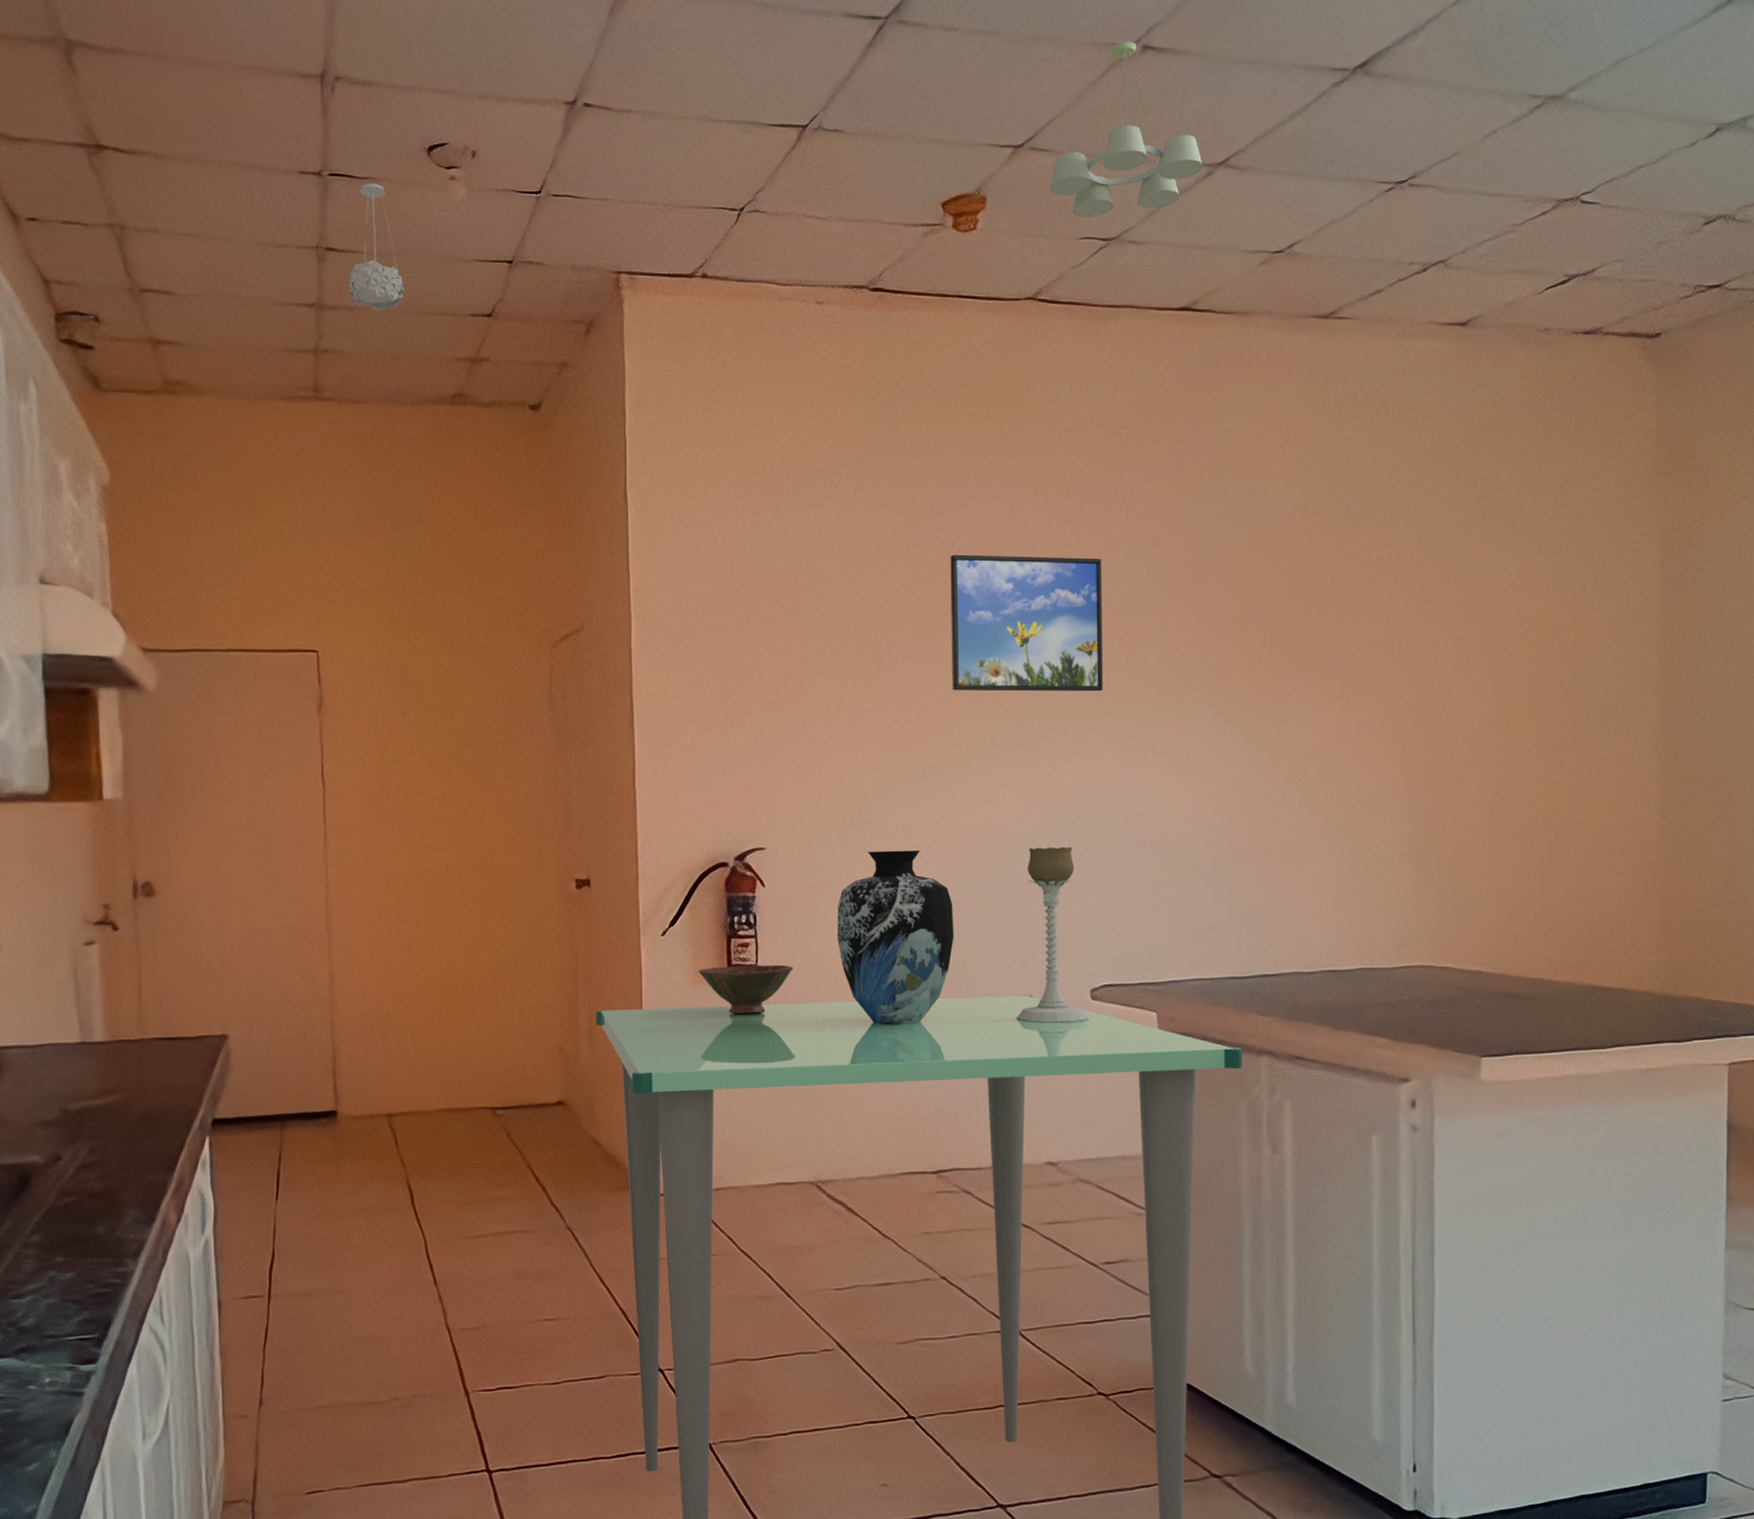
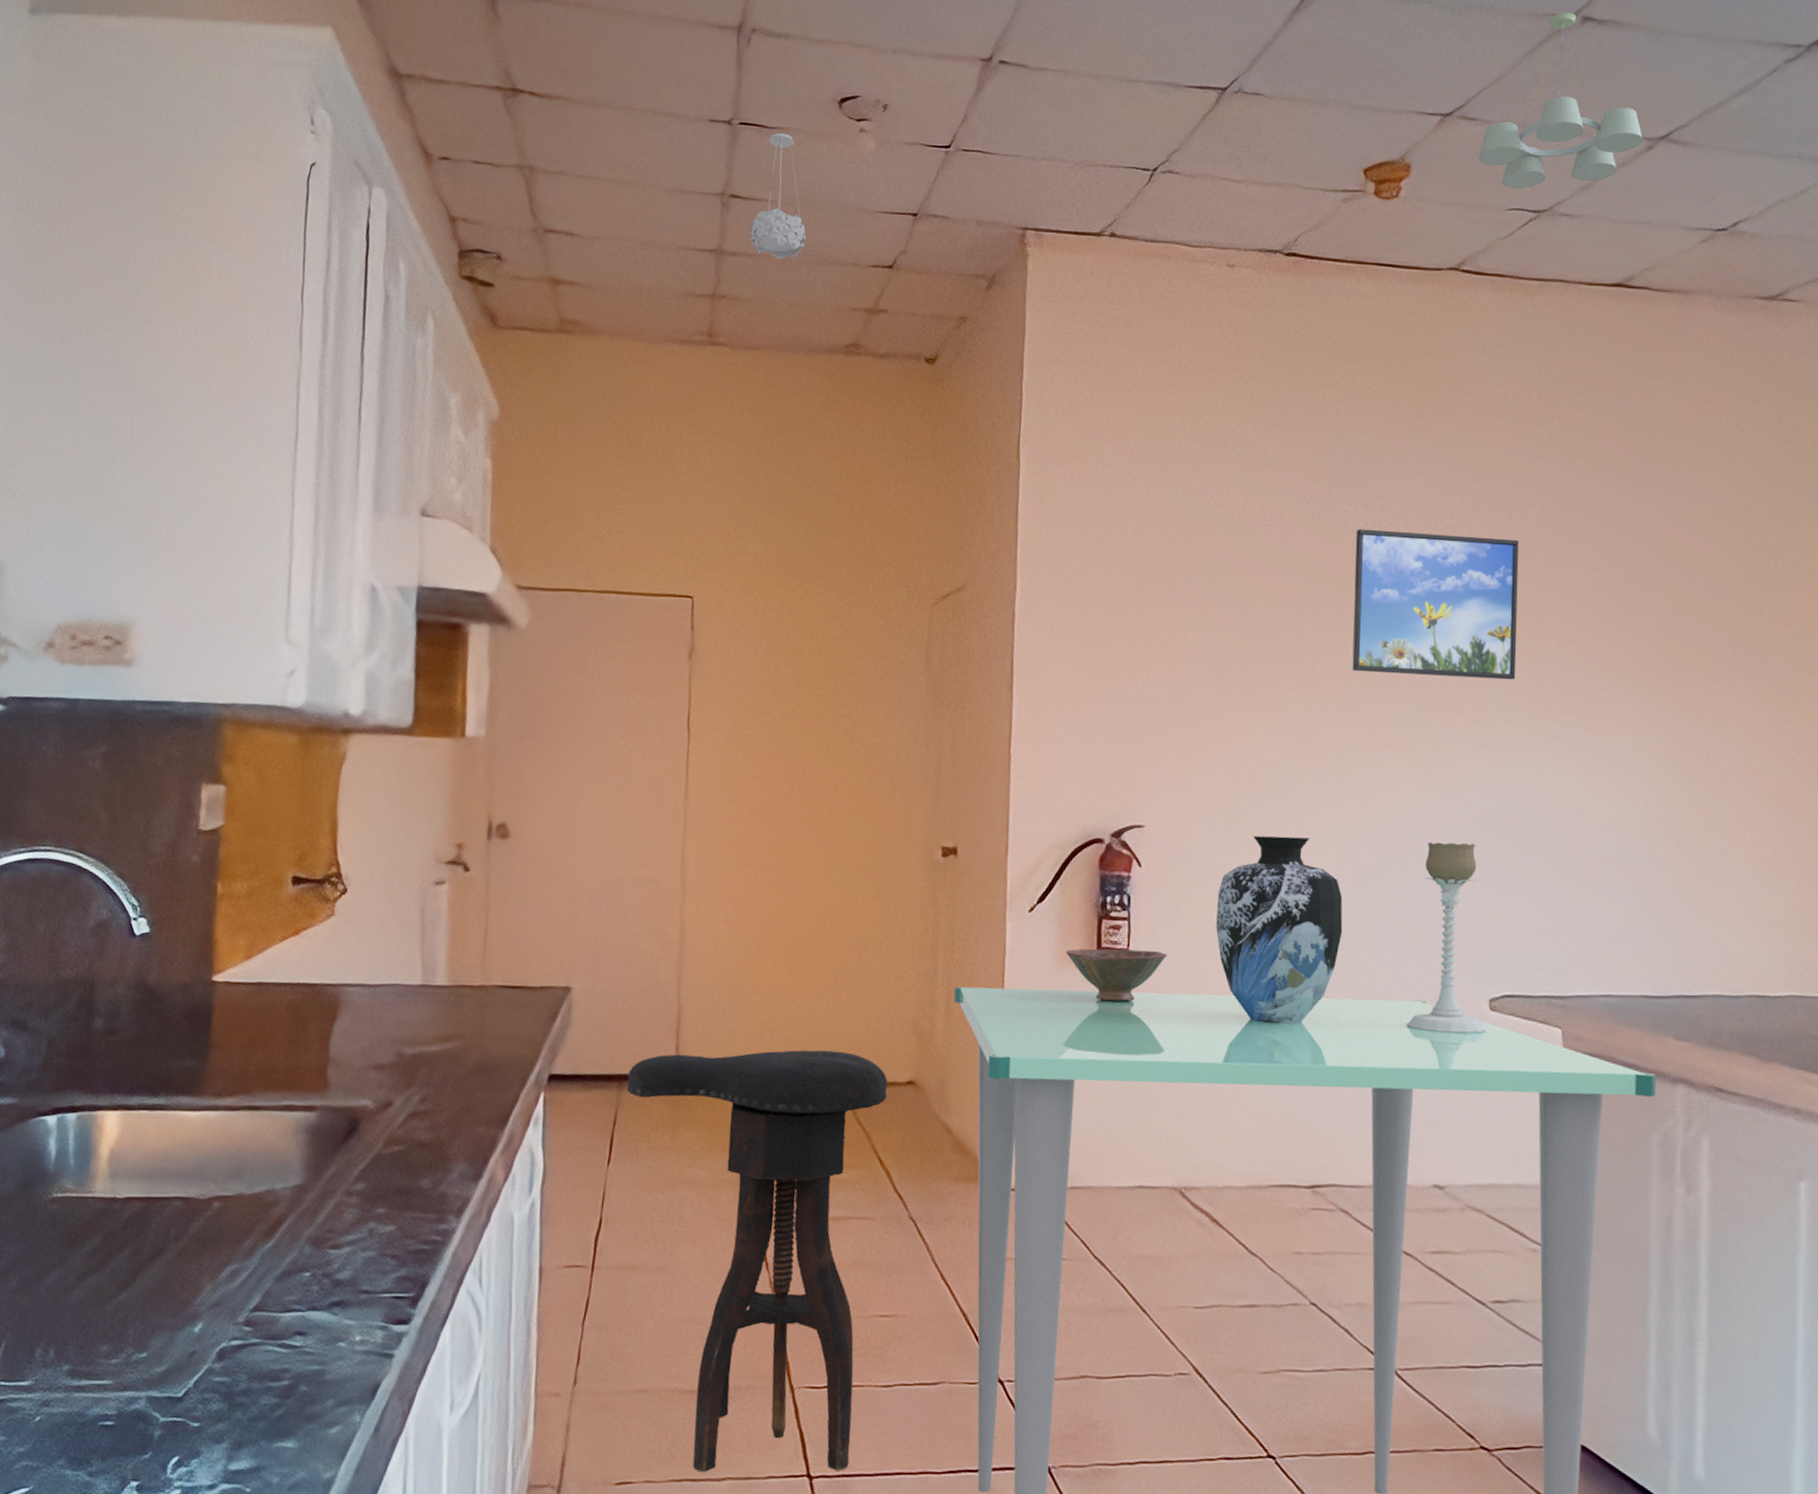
stool: none [289,1078,538,1475] -> present [626,1050,888,1472]

